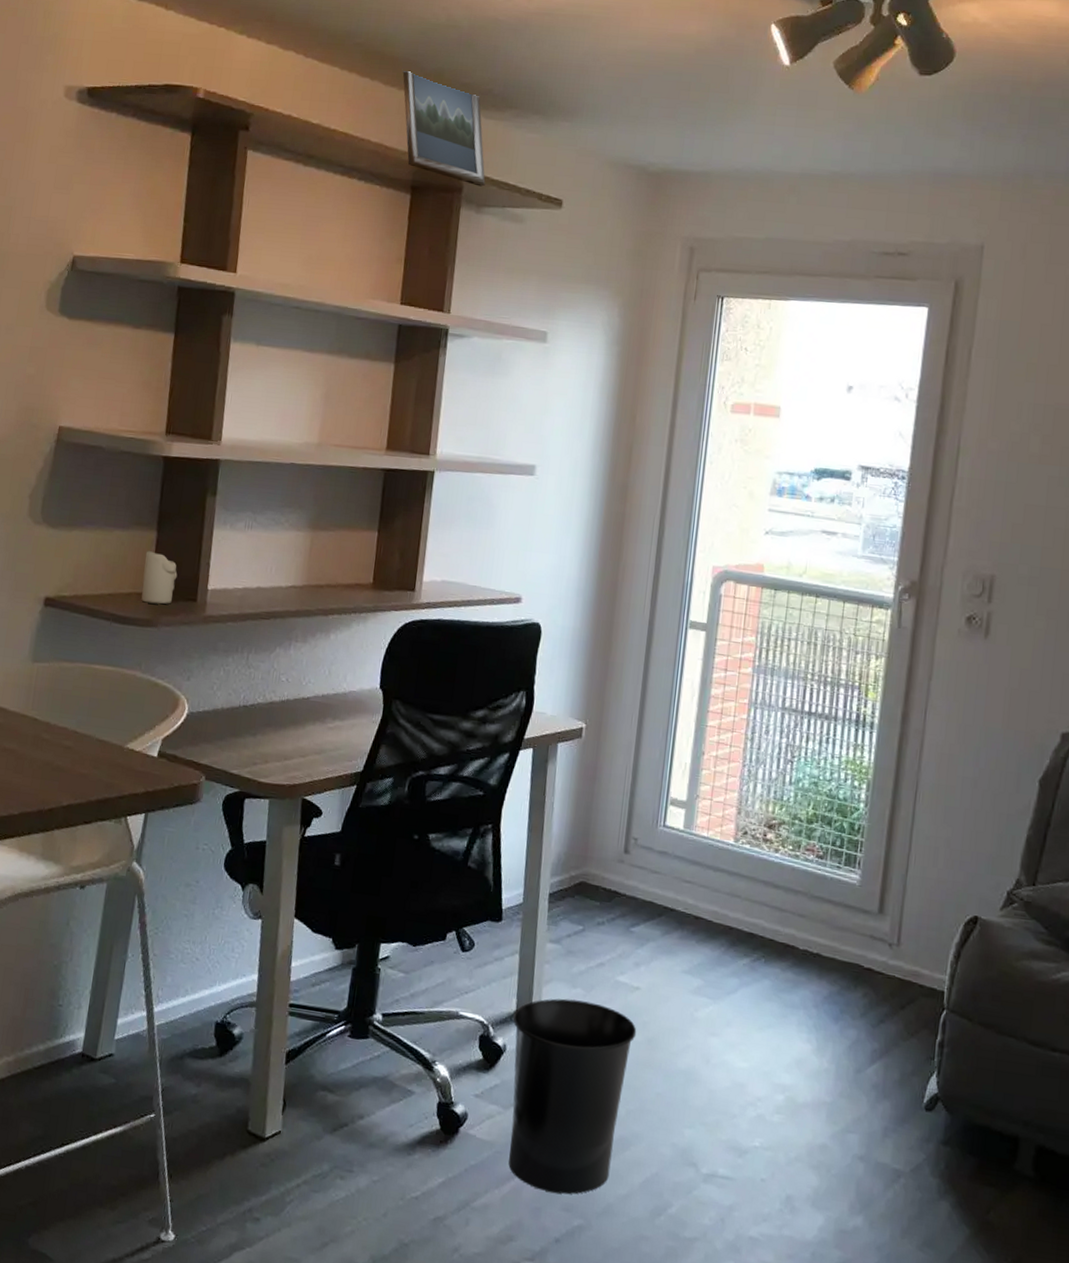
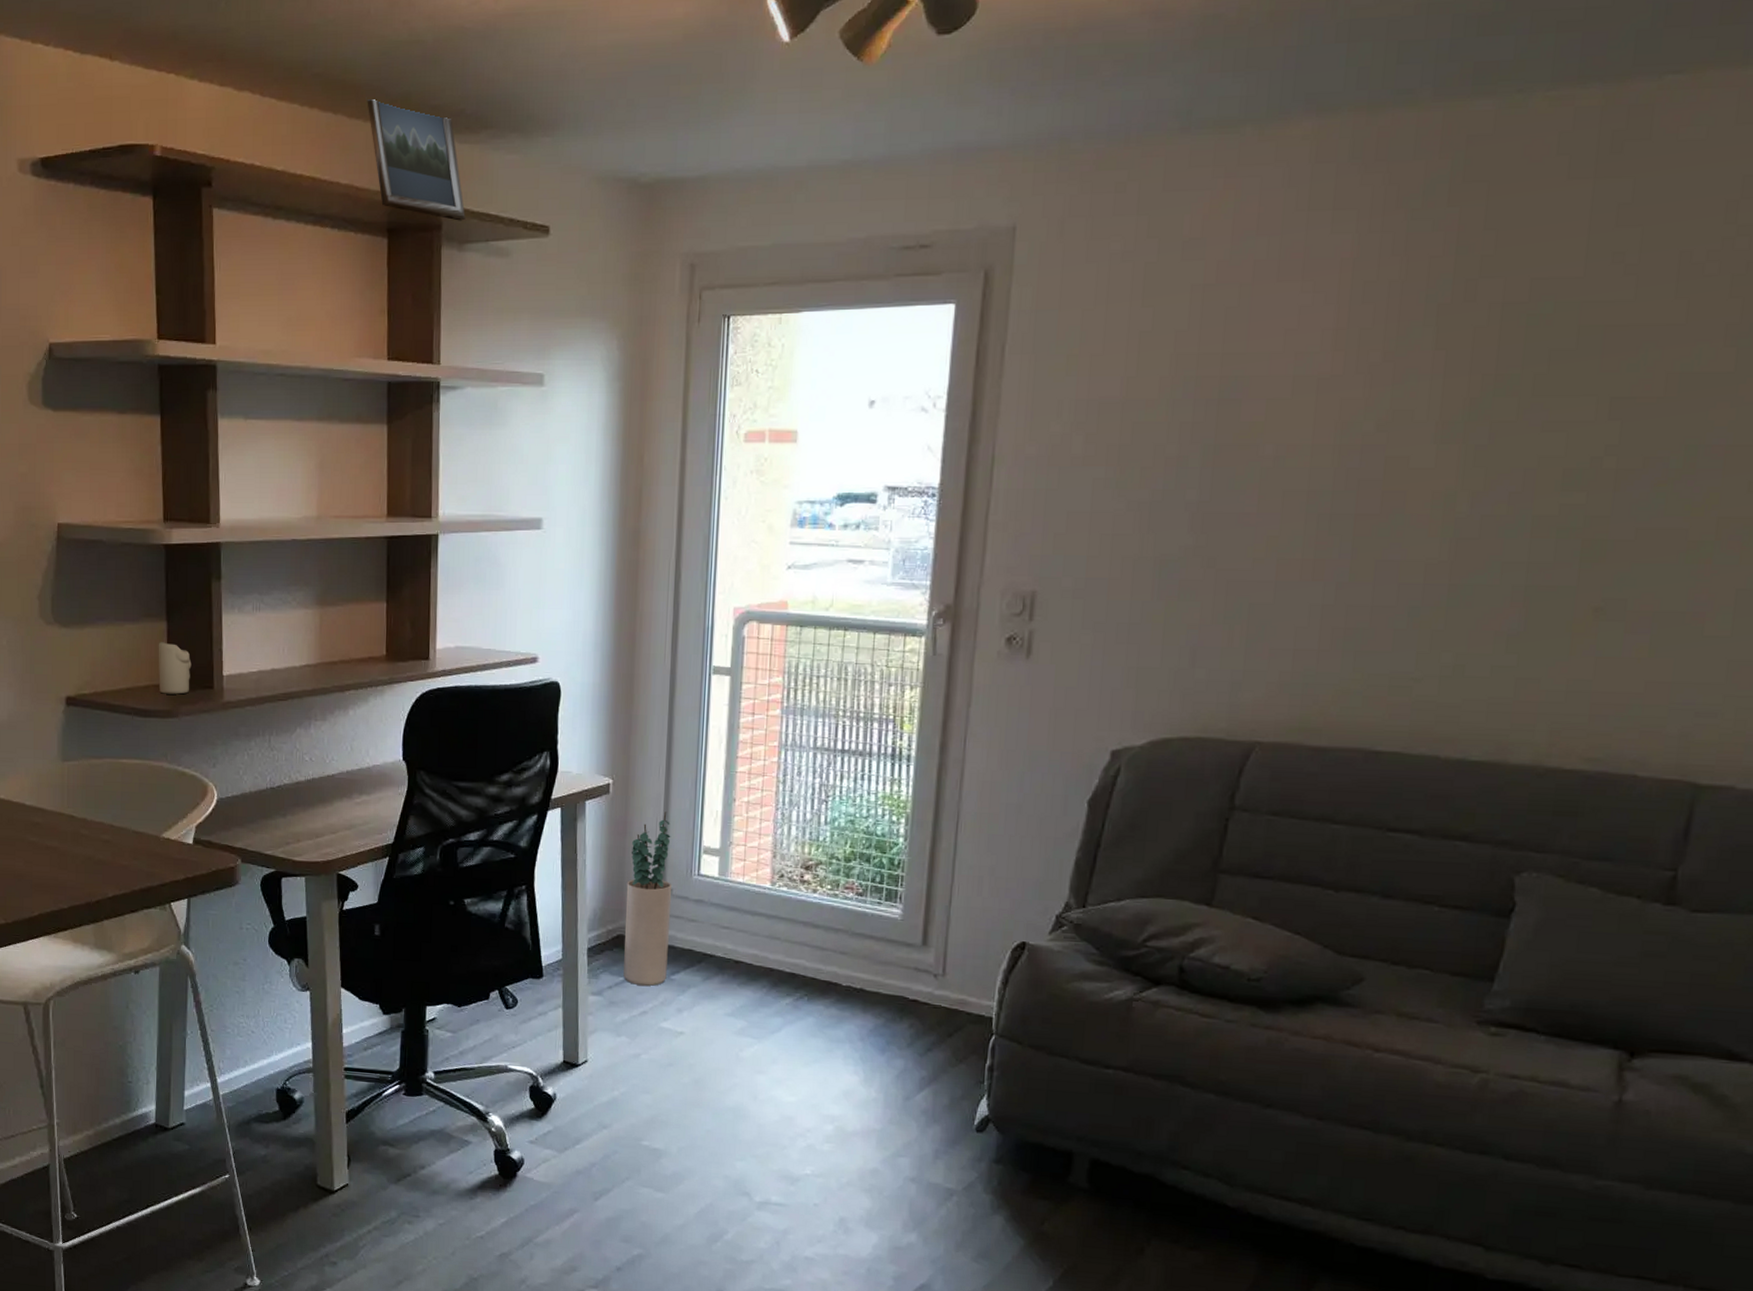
waste bin: present [508,998,637,1194] -> none [560,1047,683,1227]
vase: none [583,760,640,937] -> present [623,812,672,986]

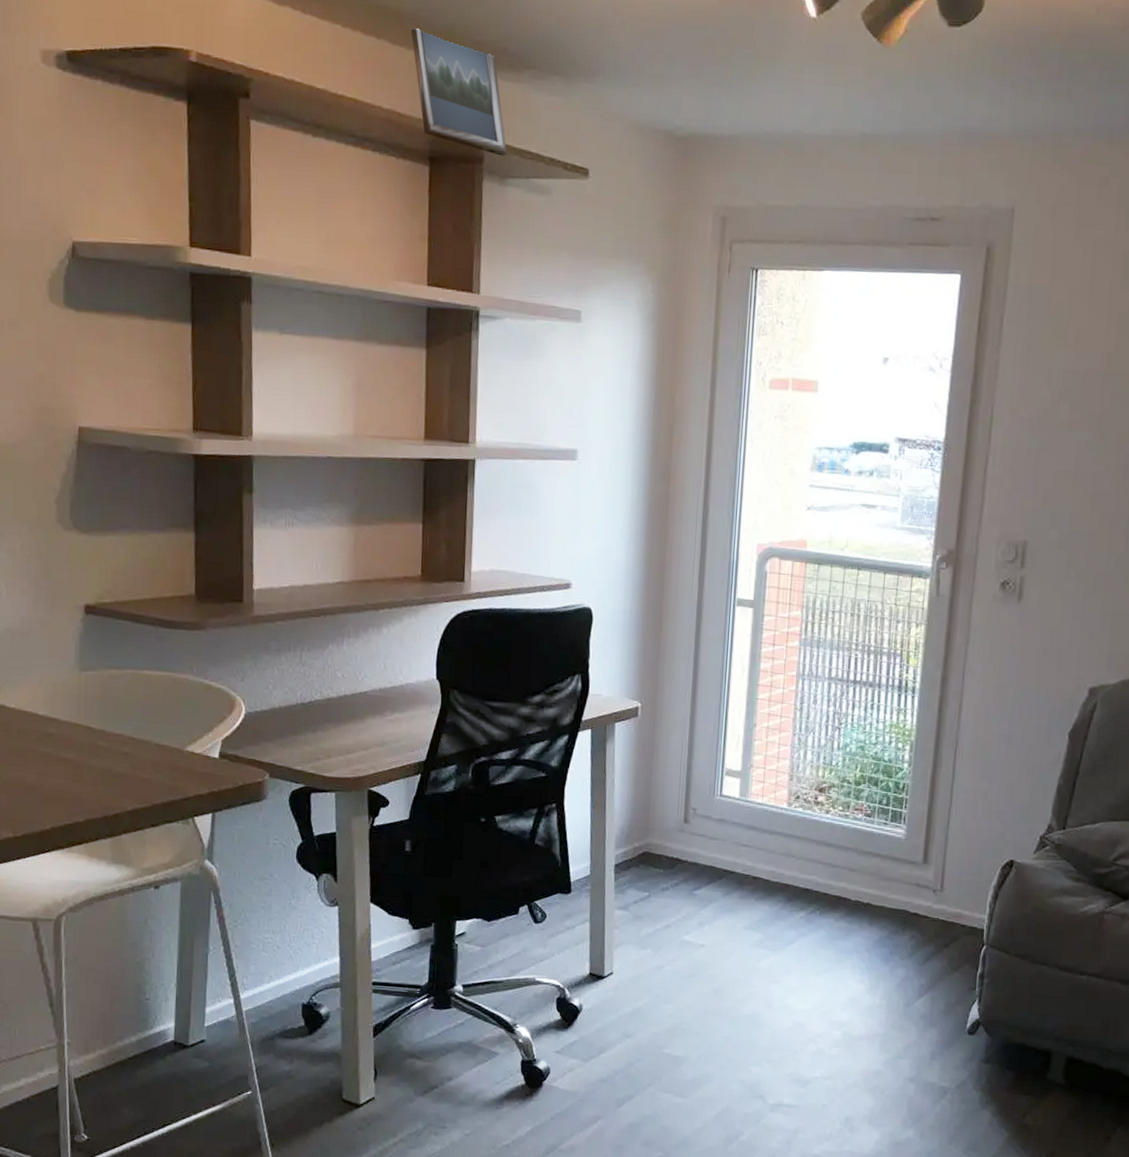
candle: present [158,642,192,695] -> none [185,553,221,607]
vase: present [623,812,672,986] -> none [648,735,696,901]

